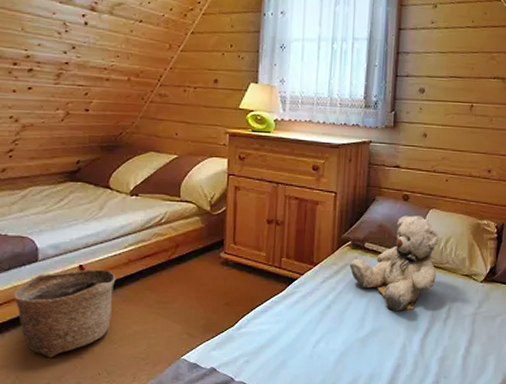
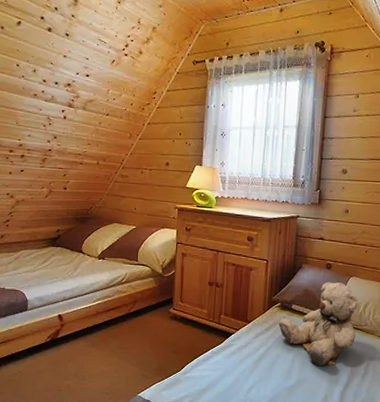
basket: present [13,269,116,359] -> none [9,318,87,389]

